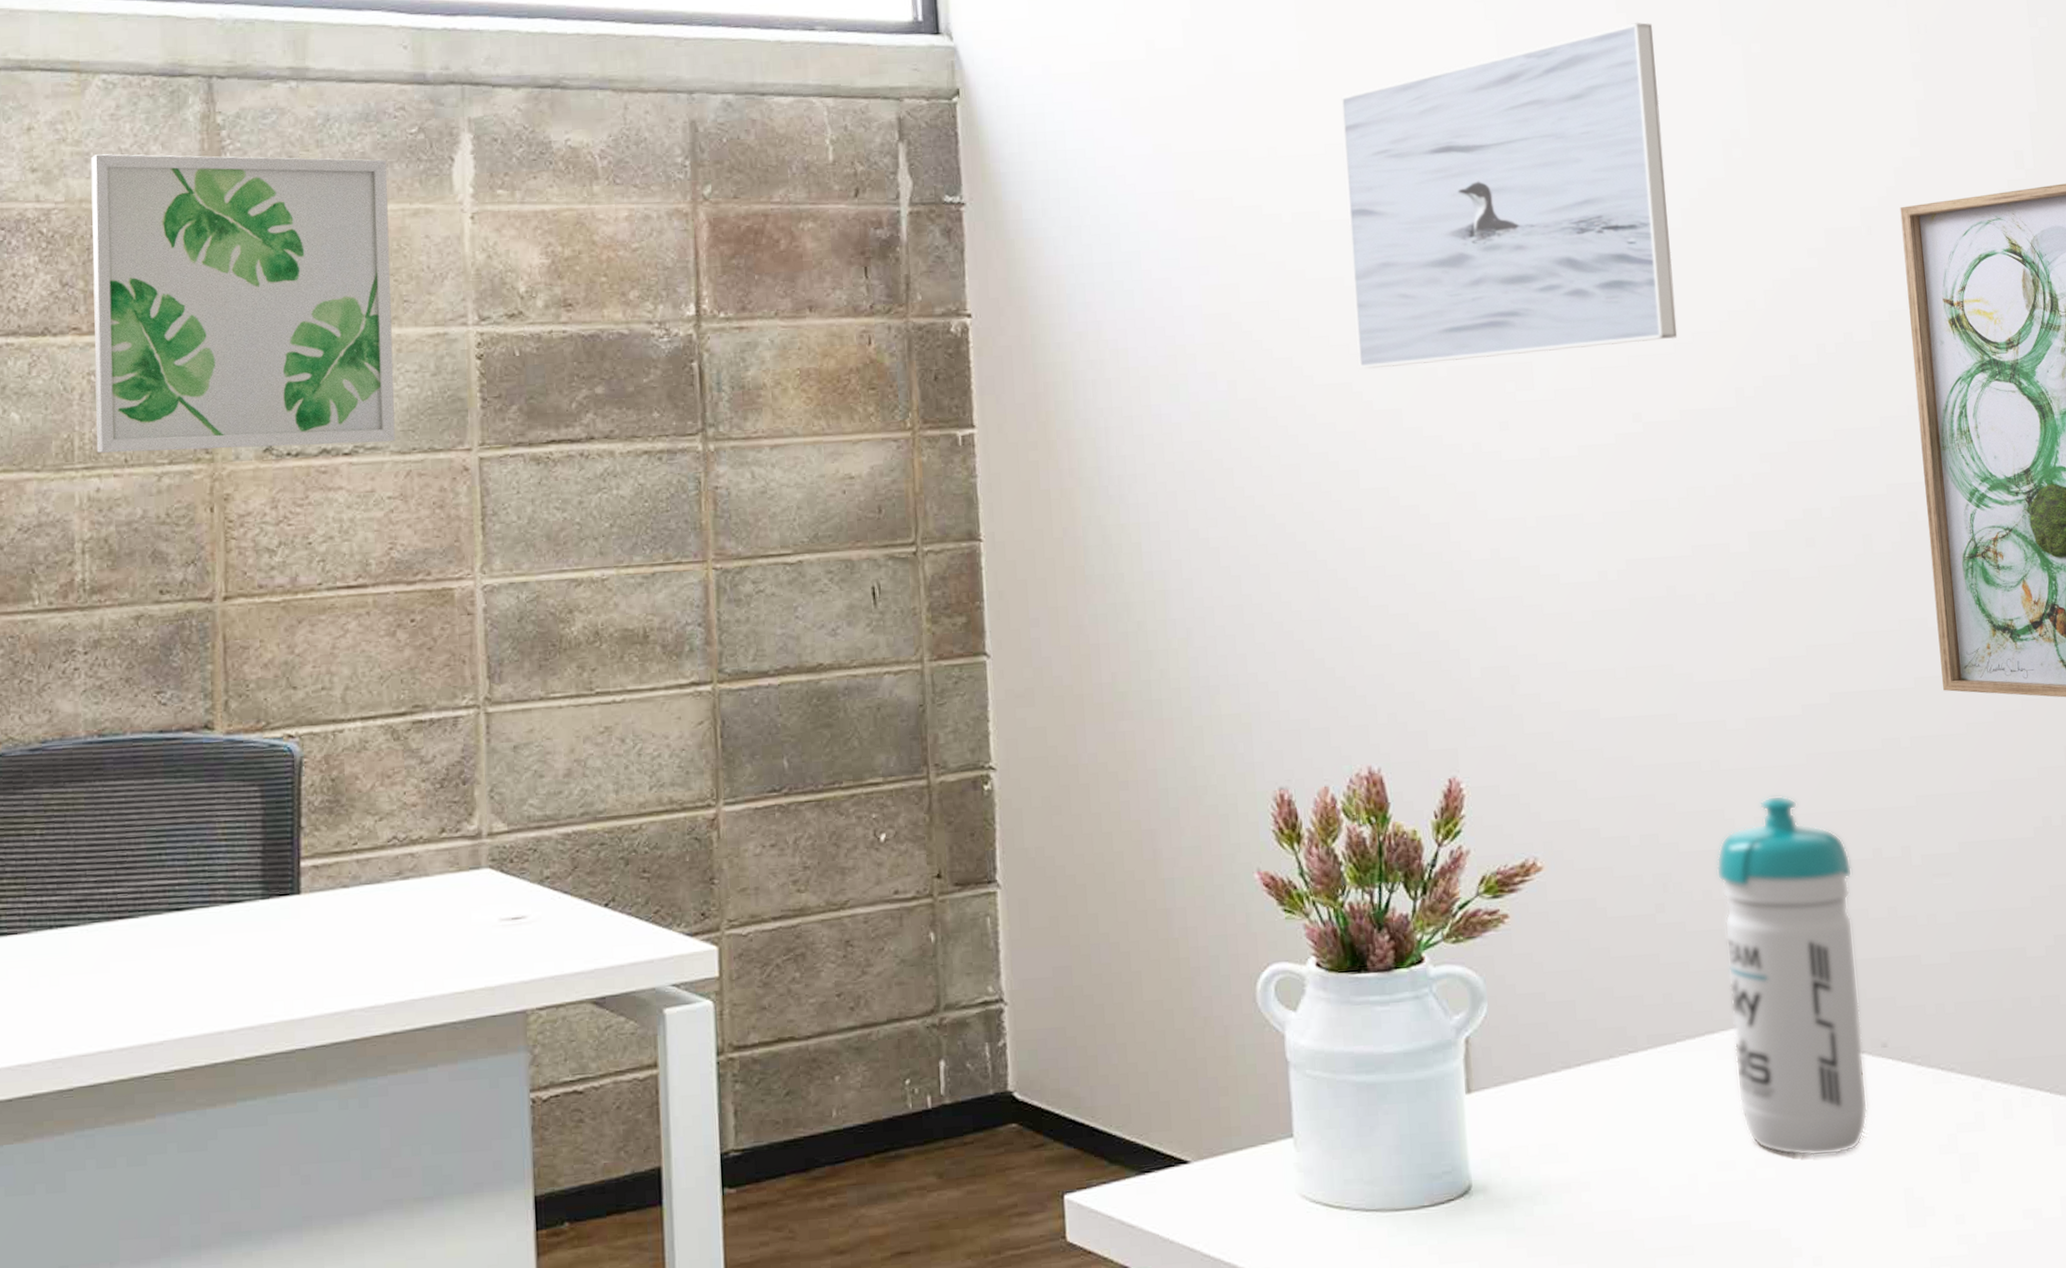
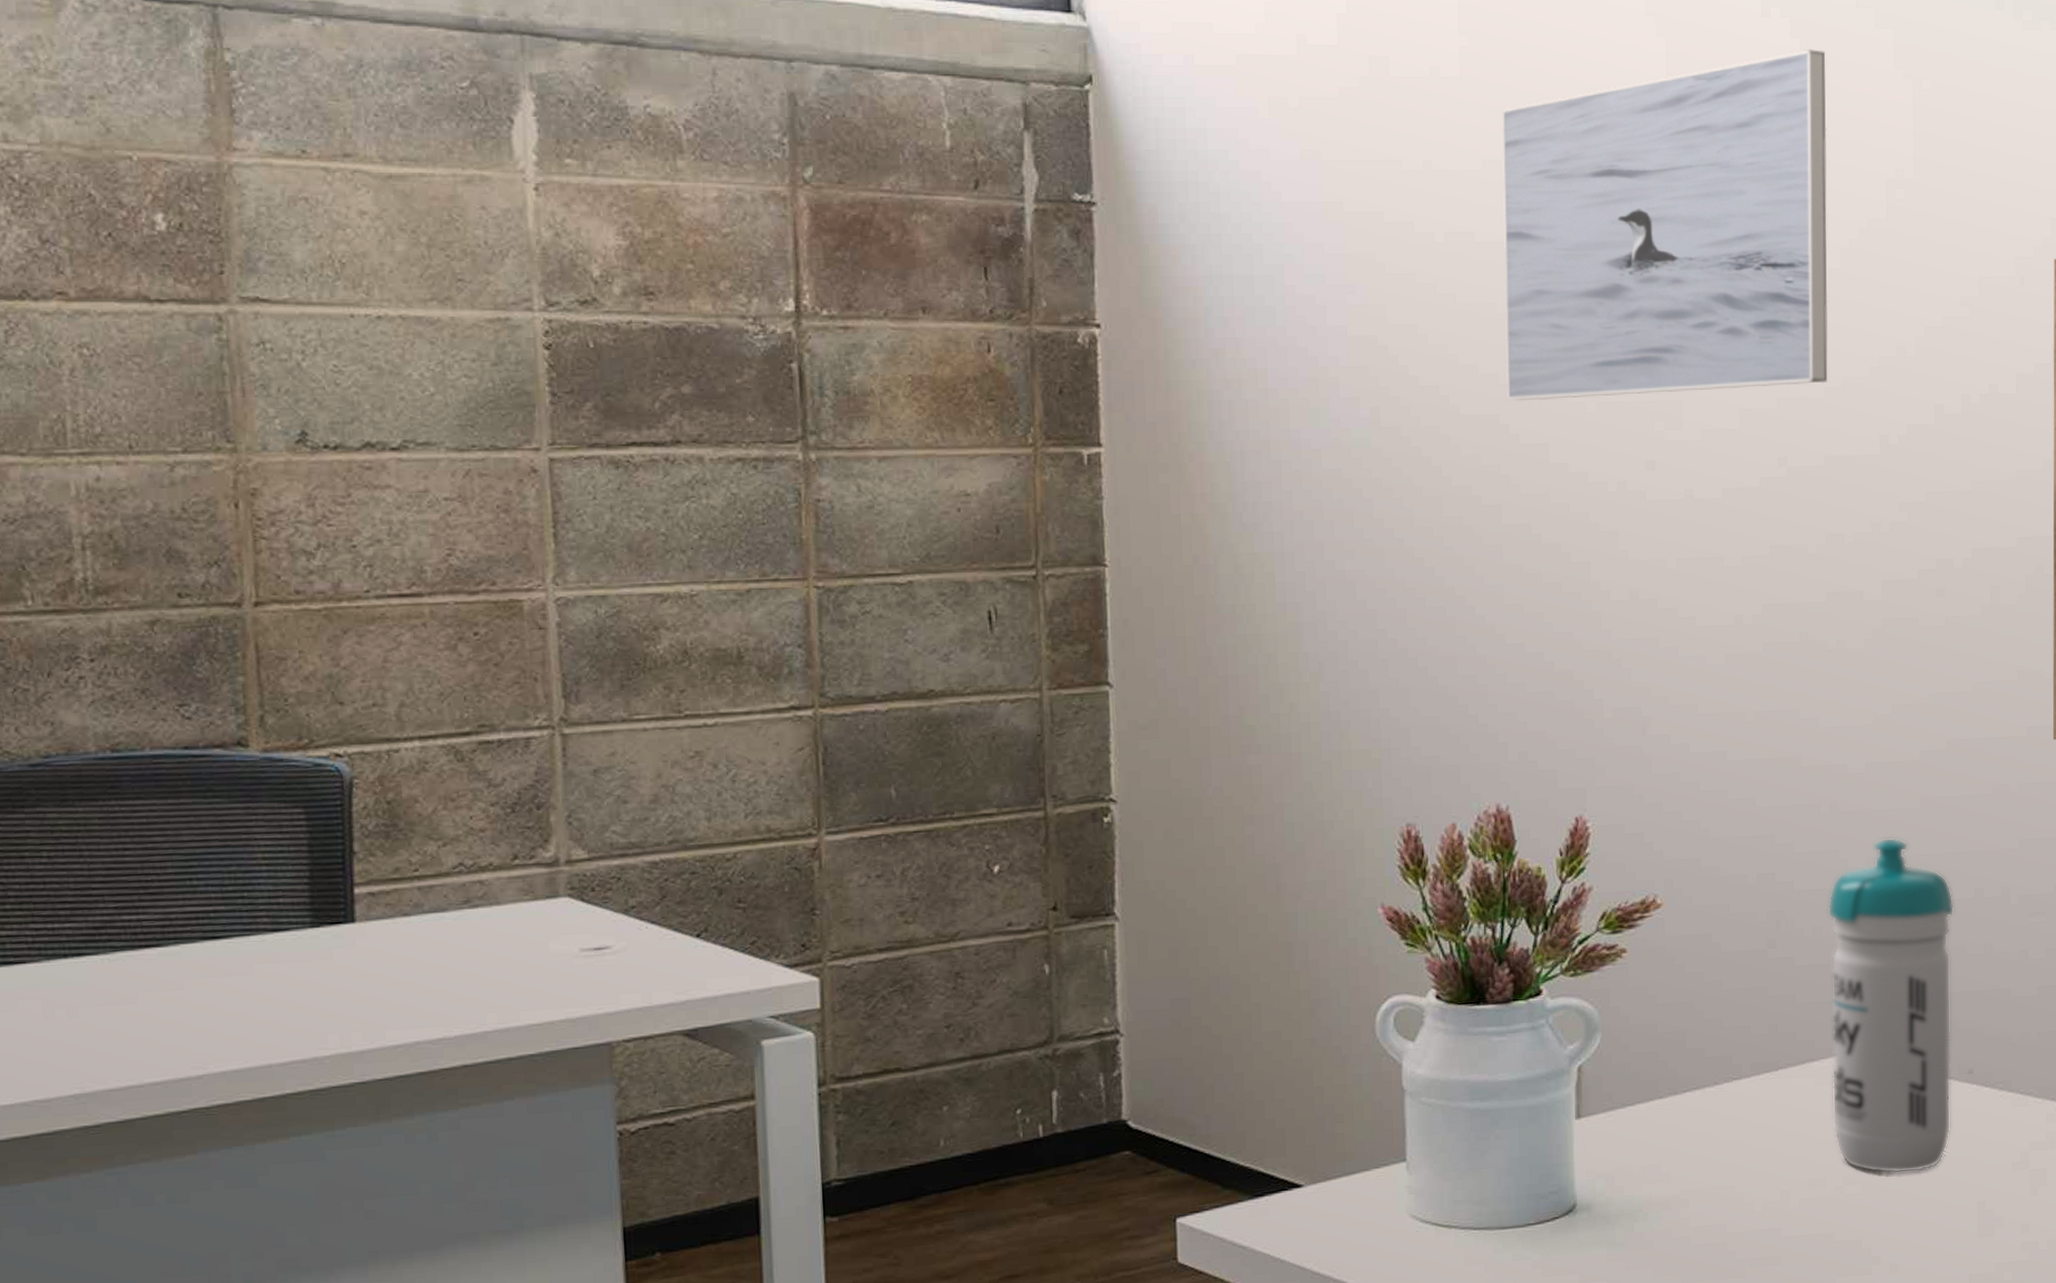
wall art: present [90,153,395,453] -> none [69,89,451,438]

